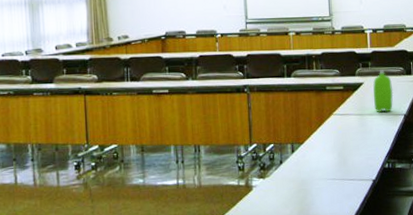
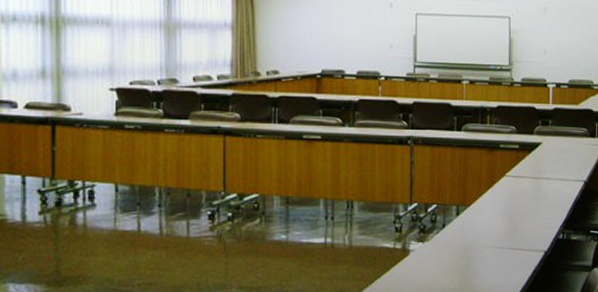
water bottle: present [372,70,394,112] -> none [551,129,574,176]

